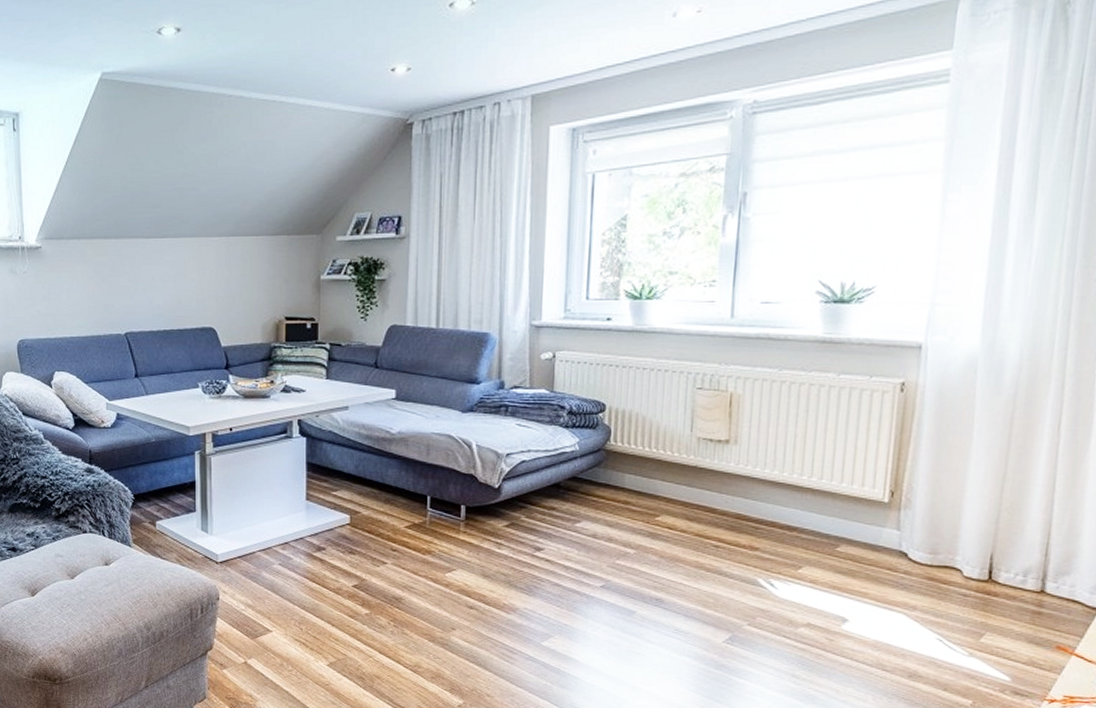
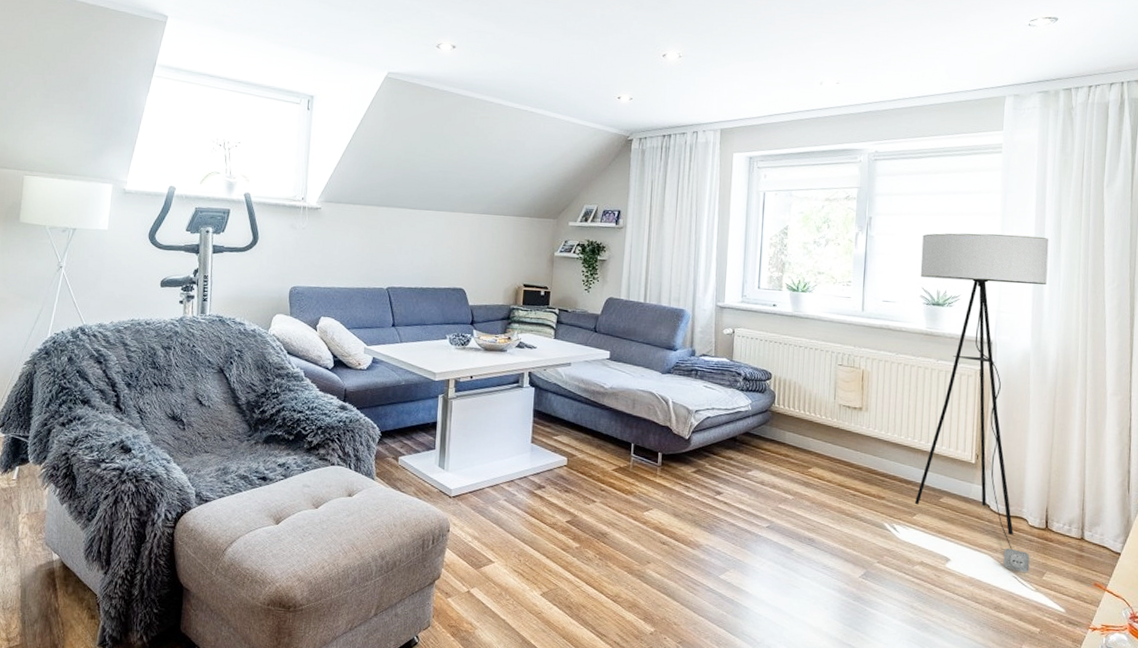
floor lamp: none [801,196,1018,635] -> present [915,233,1049,573]

